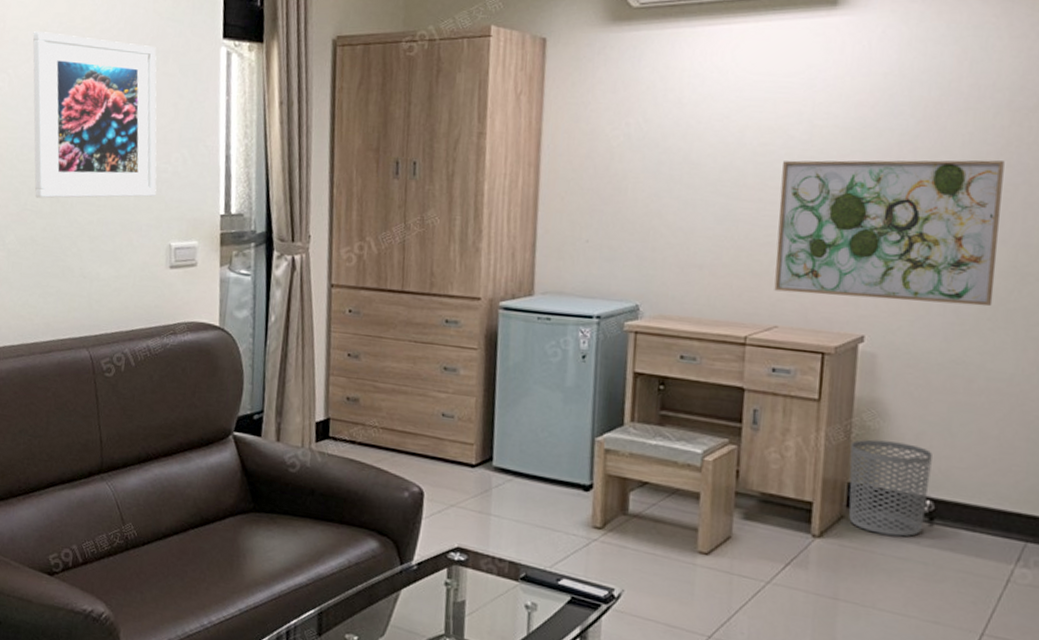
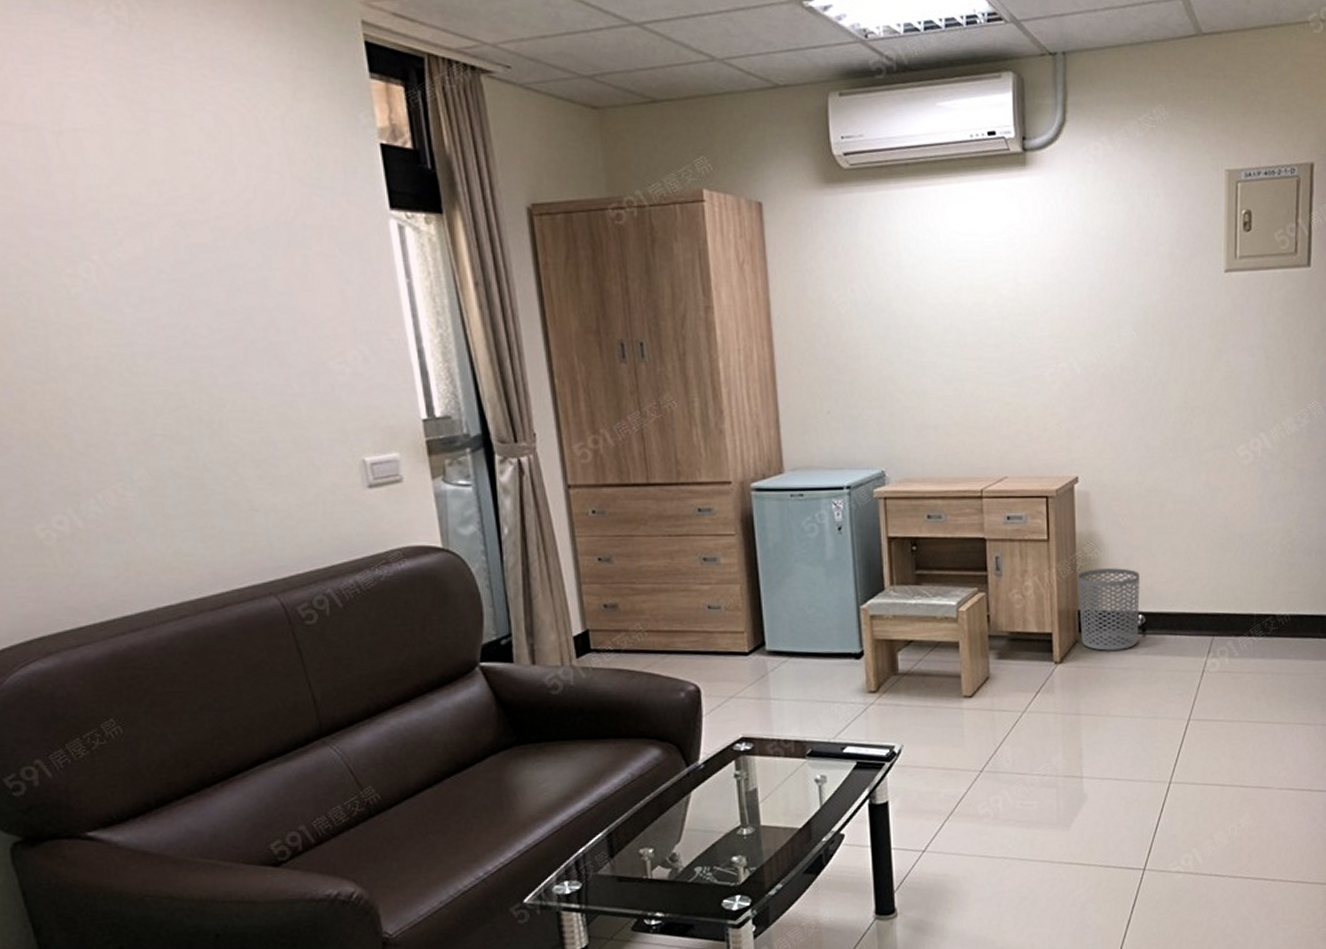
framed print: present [32,31,157,198] -> none [120,204,335,419]
wall art: present [774,160,1005,307] -> none [996,308,1172,444]

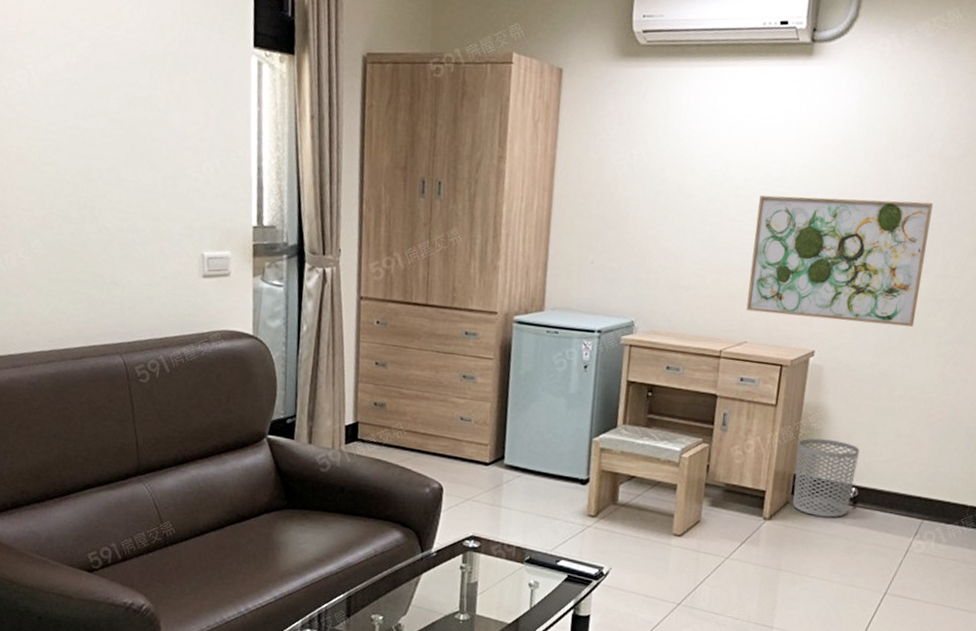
wall art: none [996,308,1172,444] -> present [746,195,933,328]

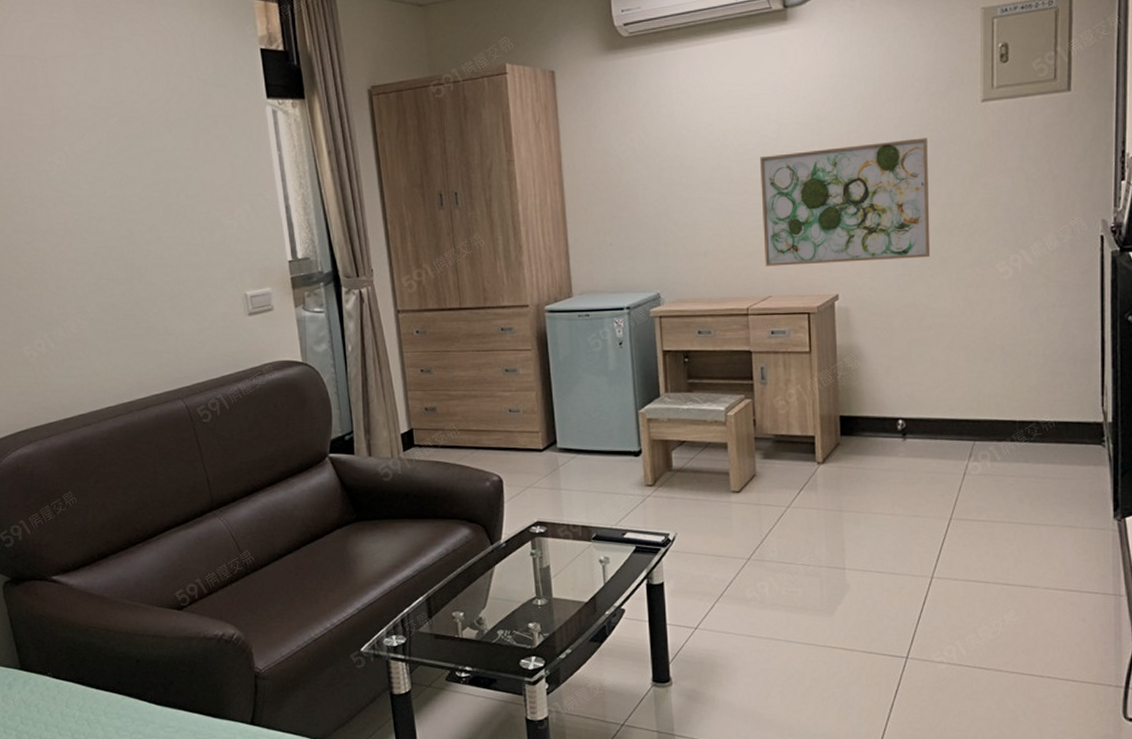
waste bin: present [793,438,860,518] -> none [838,377,900,453]

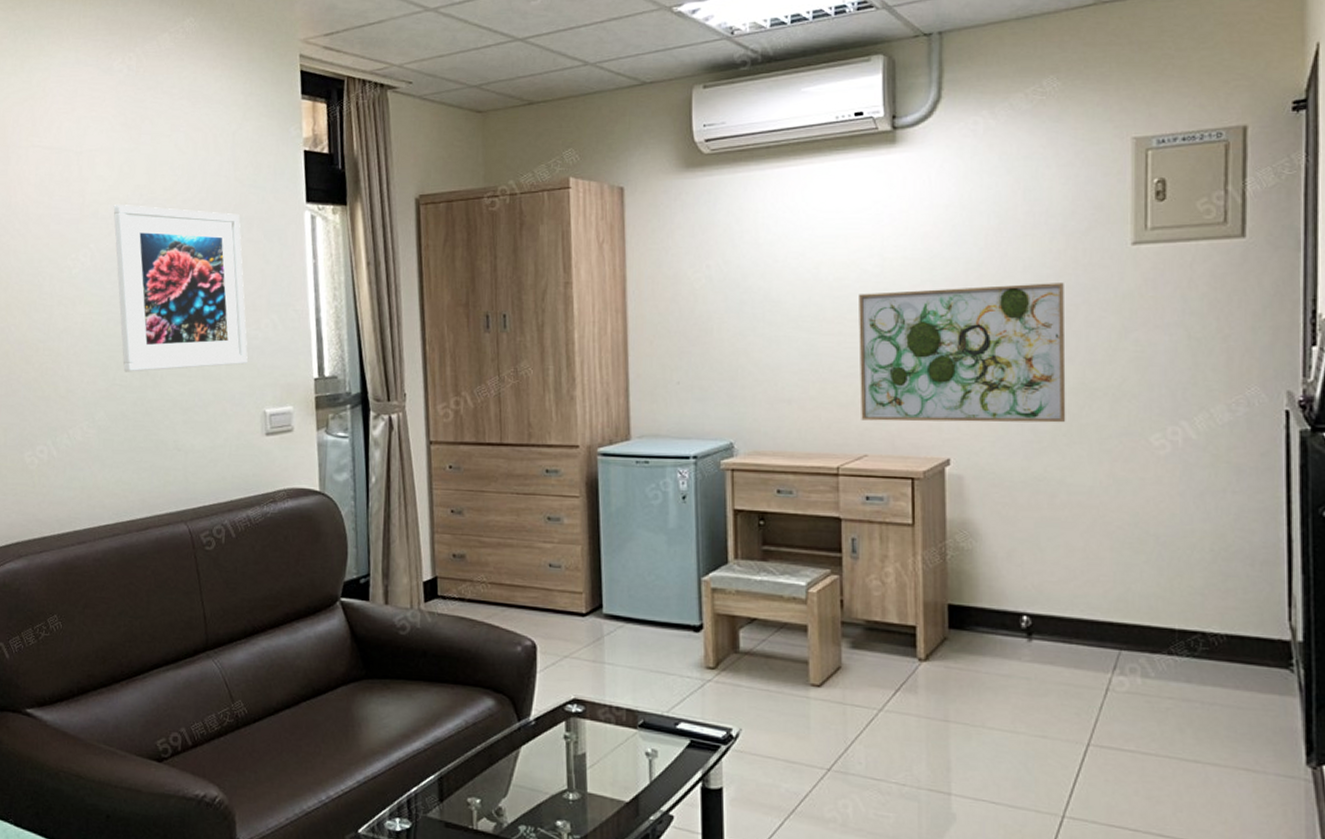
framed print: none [83,108,225,266] -> present [113,205,248,372]

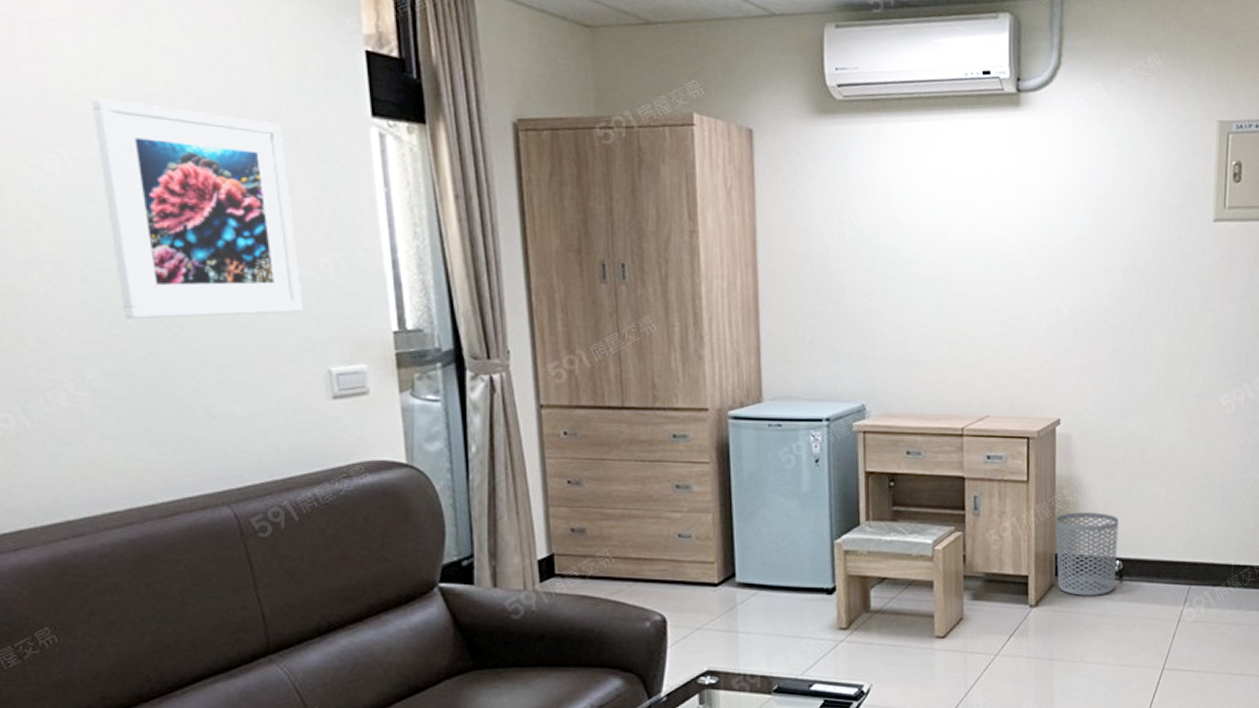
wall art: present [859,283,1066,423] -> none [983,253,1159,385]
waste bin: none [947,560,1024,654] -> present [1055,512,1119,596]

